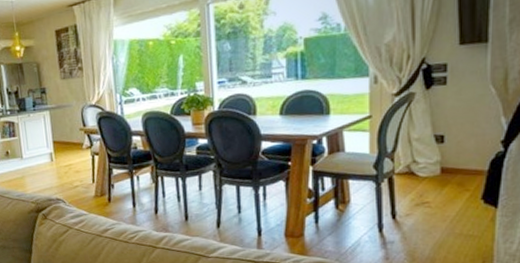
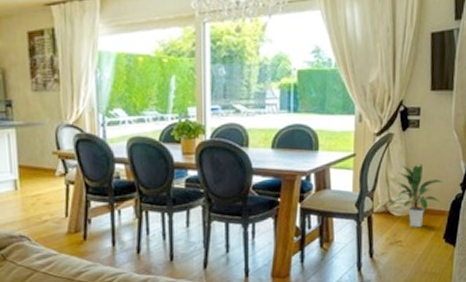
indoor plant: none [410,122,479,189] -> present [387,164,443,228]

